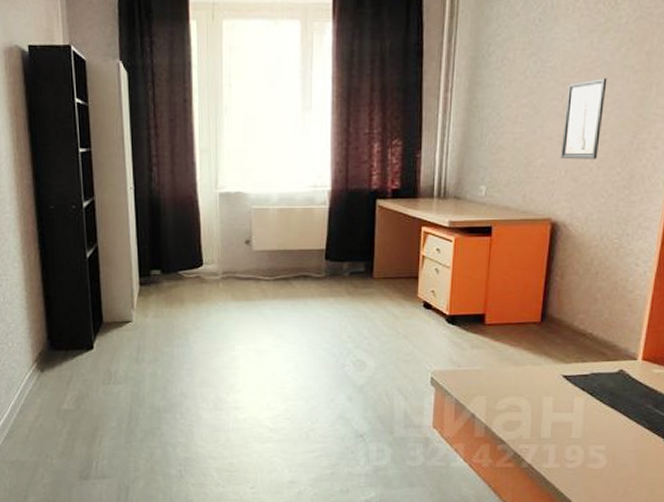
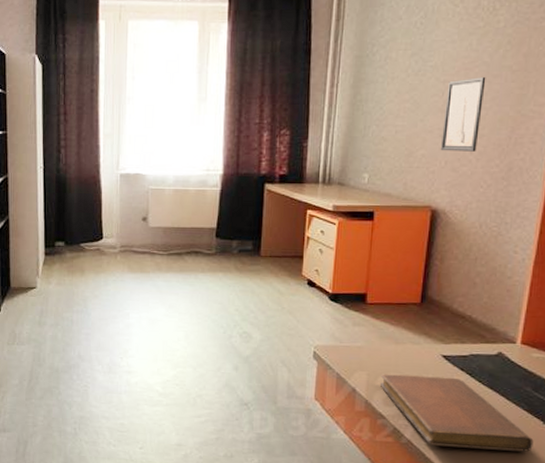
notebook: none [500,397,654,470] -> present [381,374,534,452]

